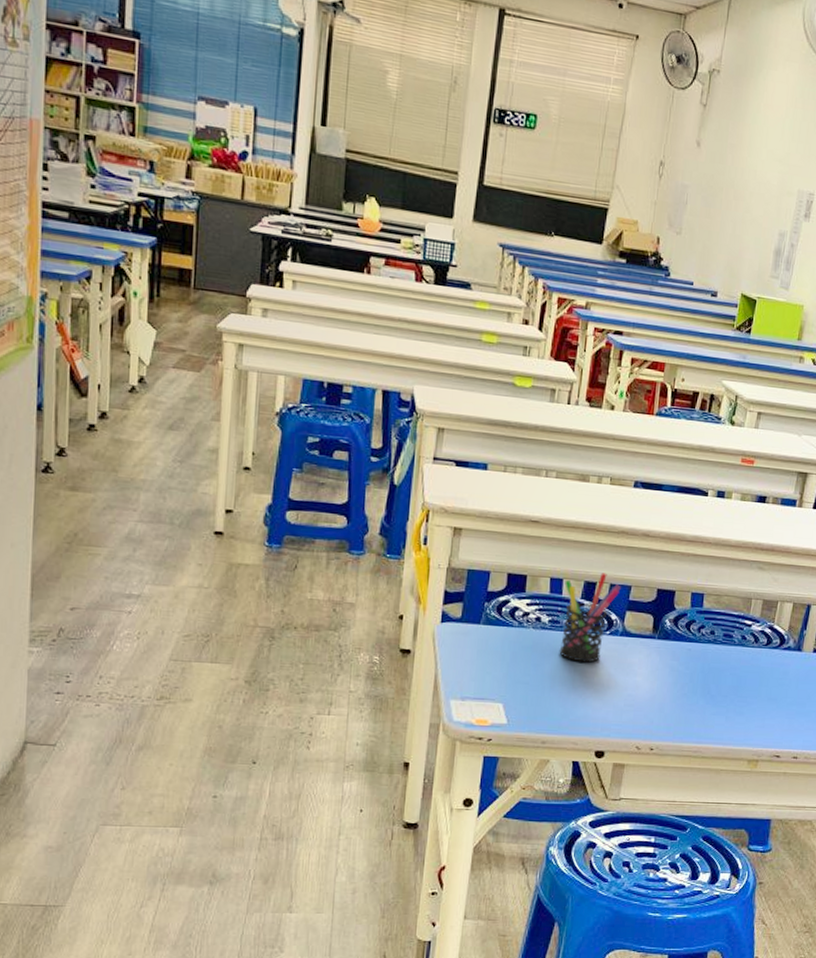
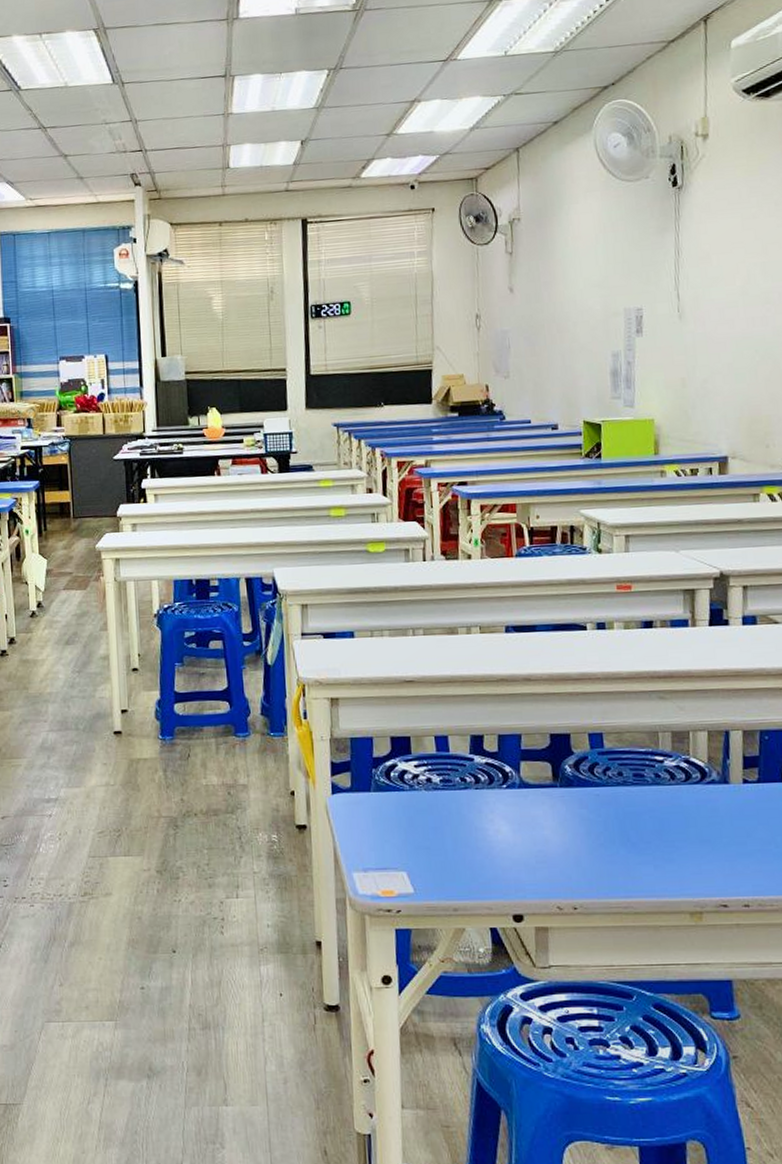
pen holder: present [559,572,621,663] -> none [450,724,510,821]

